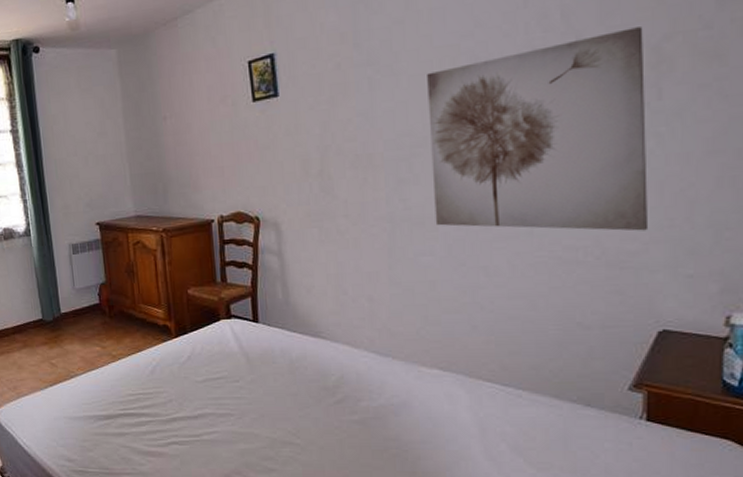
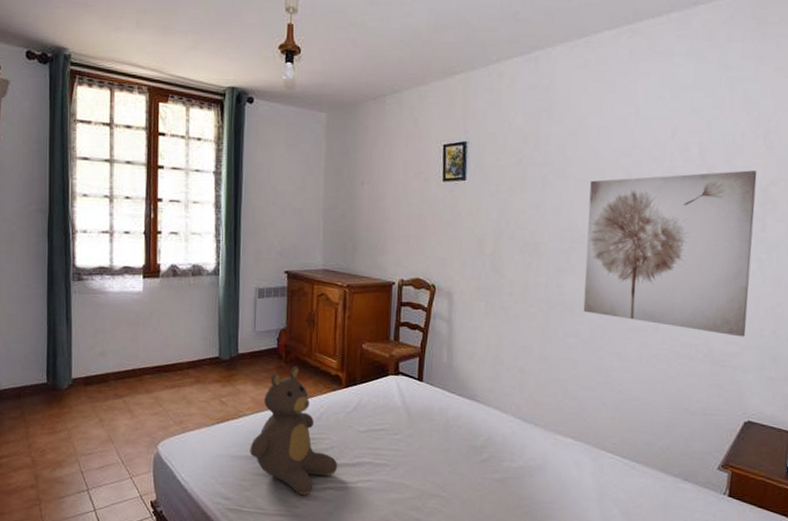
teddy bear: none [86,319,179,452] -> present [250,365,338,495]

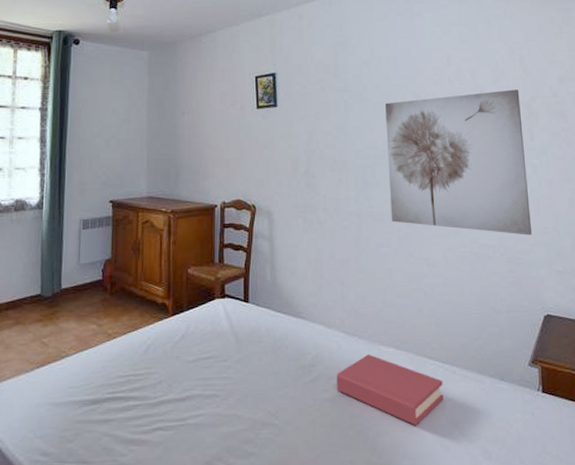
teddy bear: present [250,365,338,495] -> none [72,297,167,440]
hardback book: none [507,441,621,513] -> present [336,354,444,426]

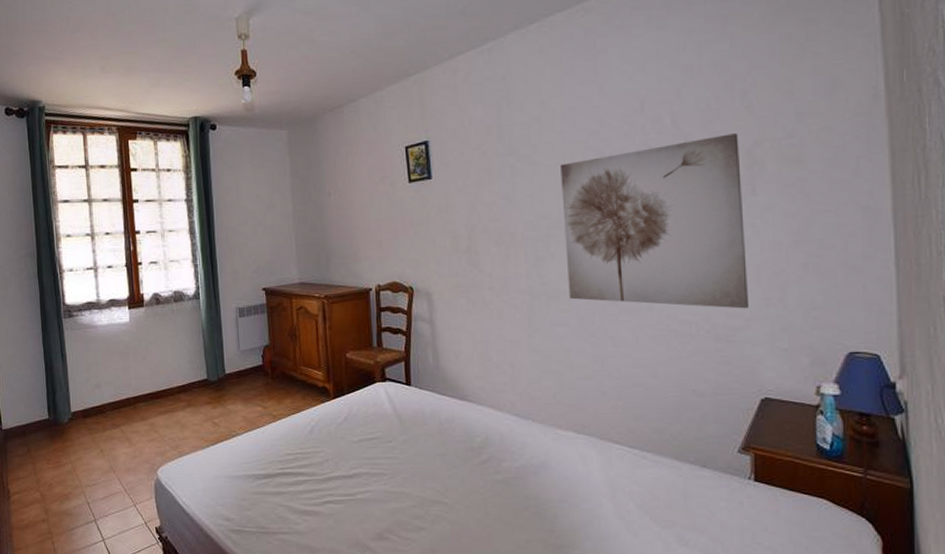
hardback book: present [336,354,444,426] -> none [508,437,632,510]

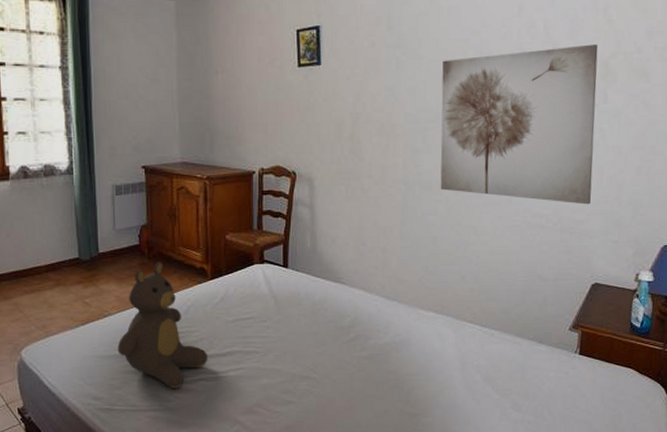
teddy bear: none [246,381,335,511] -> present [117,261,208,388]

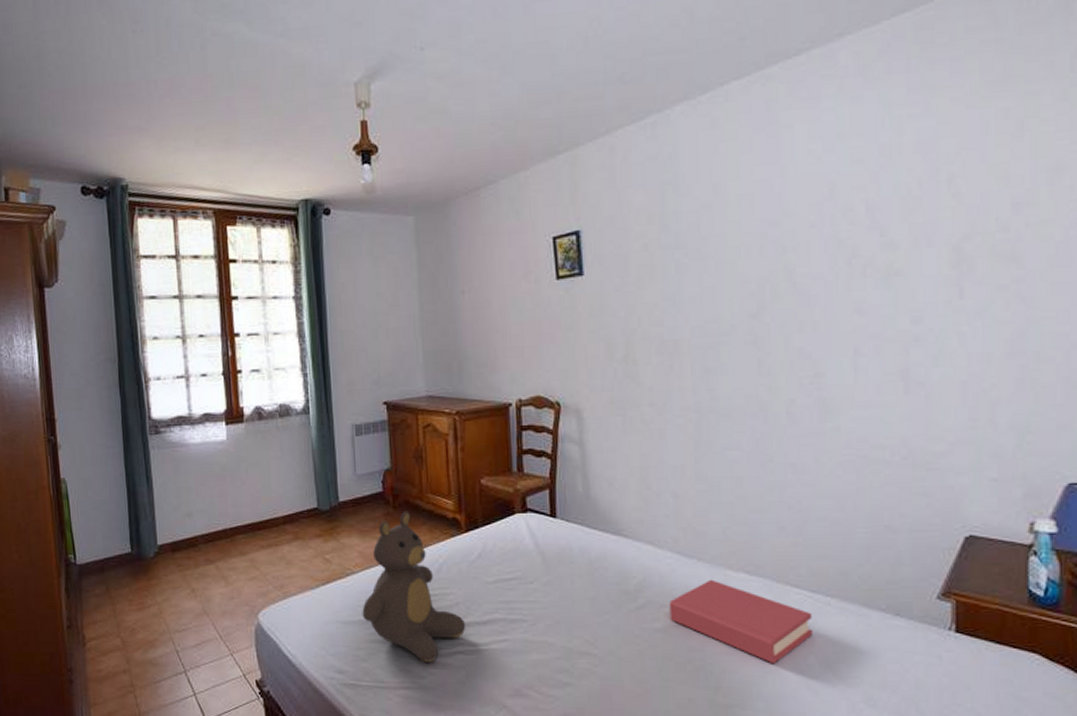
hardback book: none [374,317,481,382] -> present [669,579,813,664]
wall art: present [440,44,598,205] -> none [735,225,954,432]

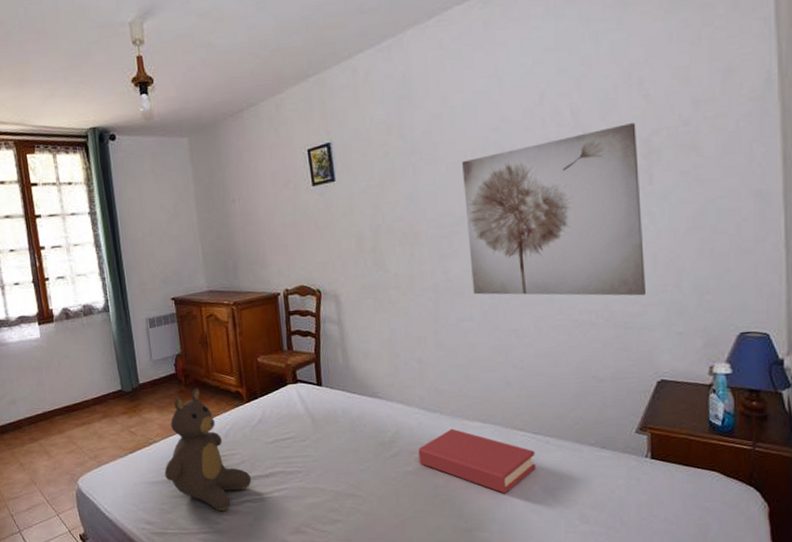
wall art: none [735,225,954,432] -> present [462,123,647,296]

